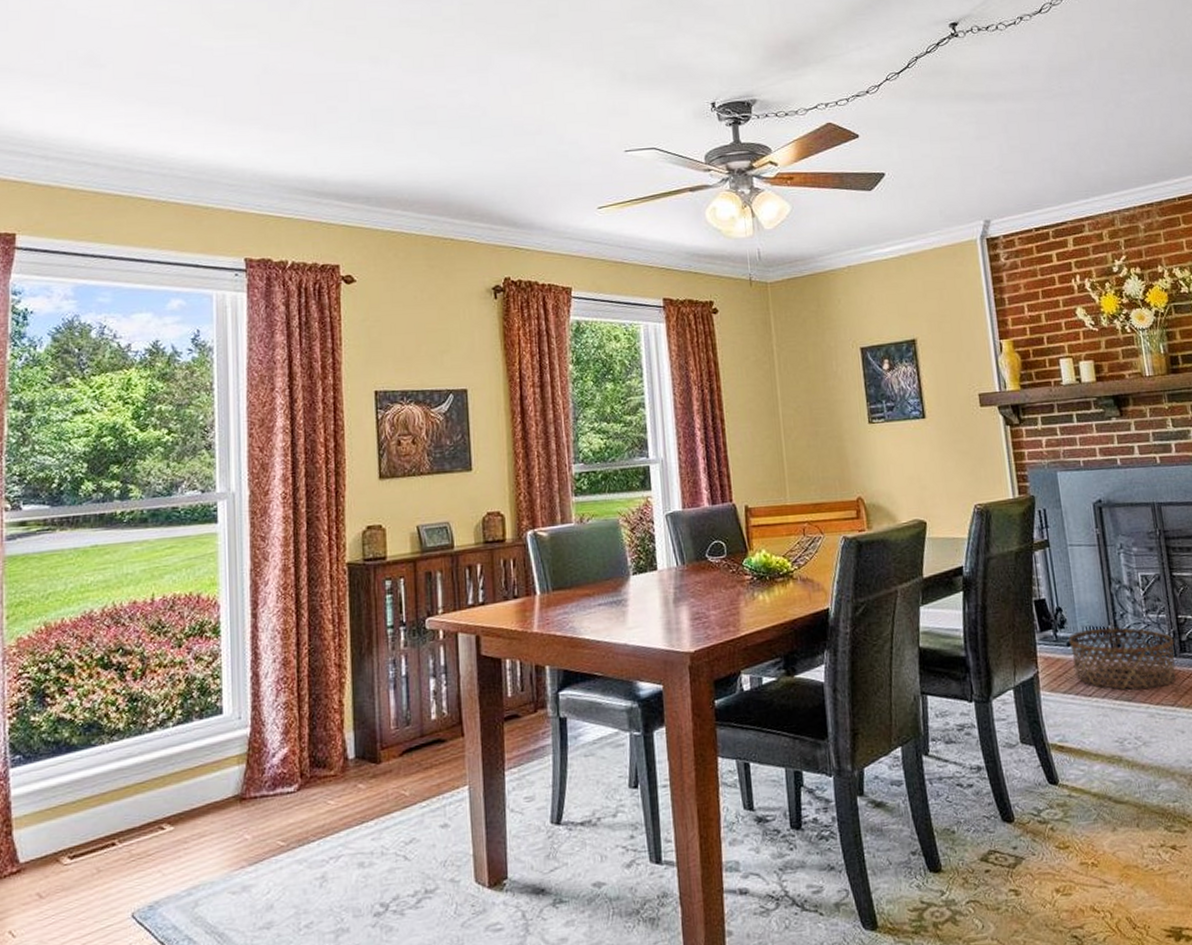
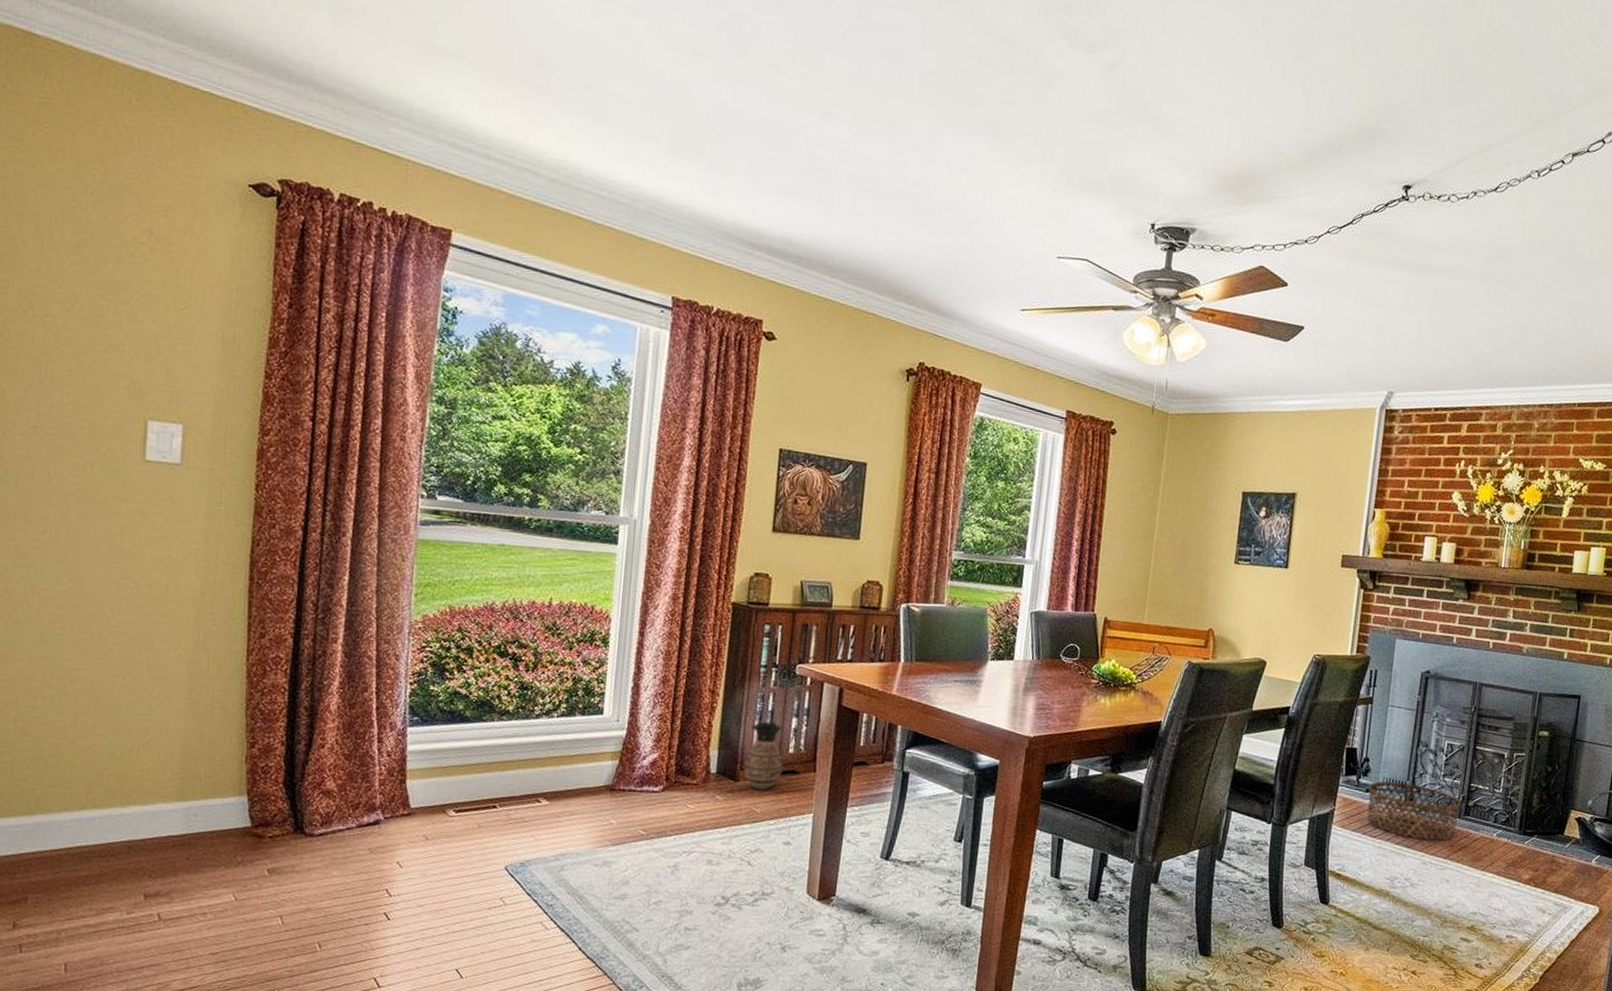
ceramic jug: none [383,686,427,769] -> present [743,721,783,791]

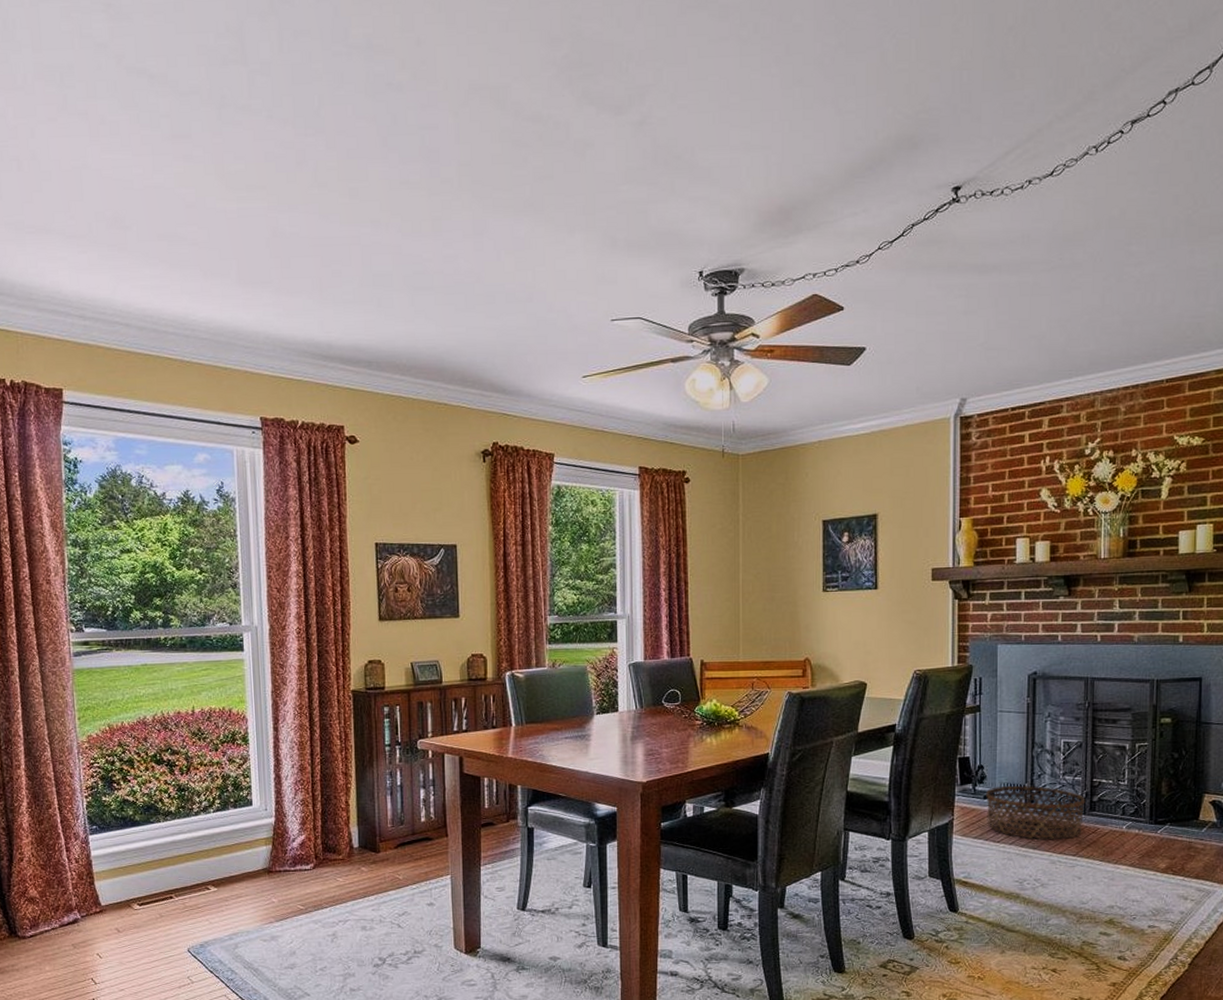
ceramic jug: present [743,721,783,791] -> none [381,794,417,859]

